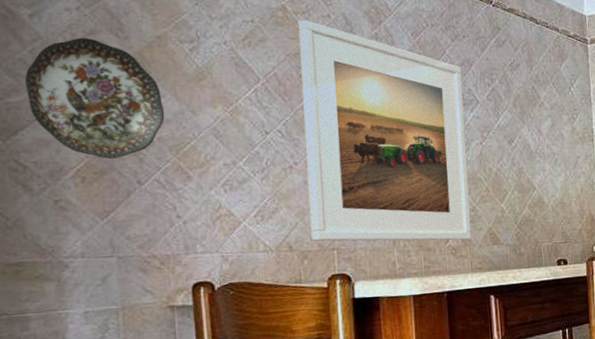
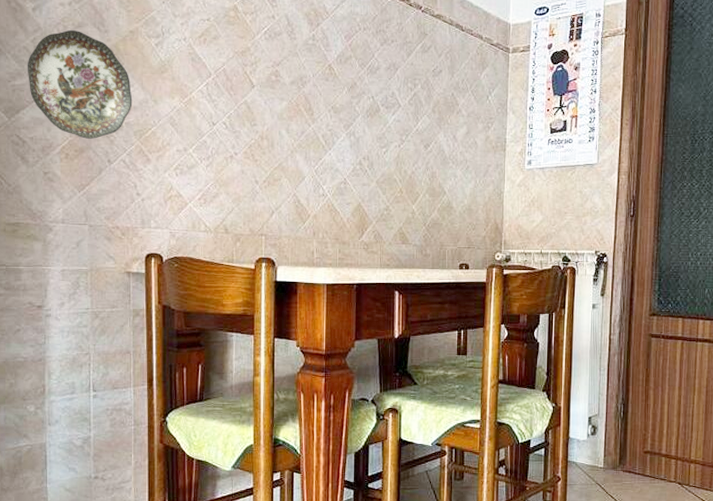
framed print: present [298,19,472,242] -> none [244,19,387,237]

